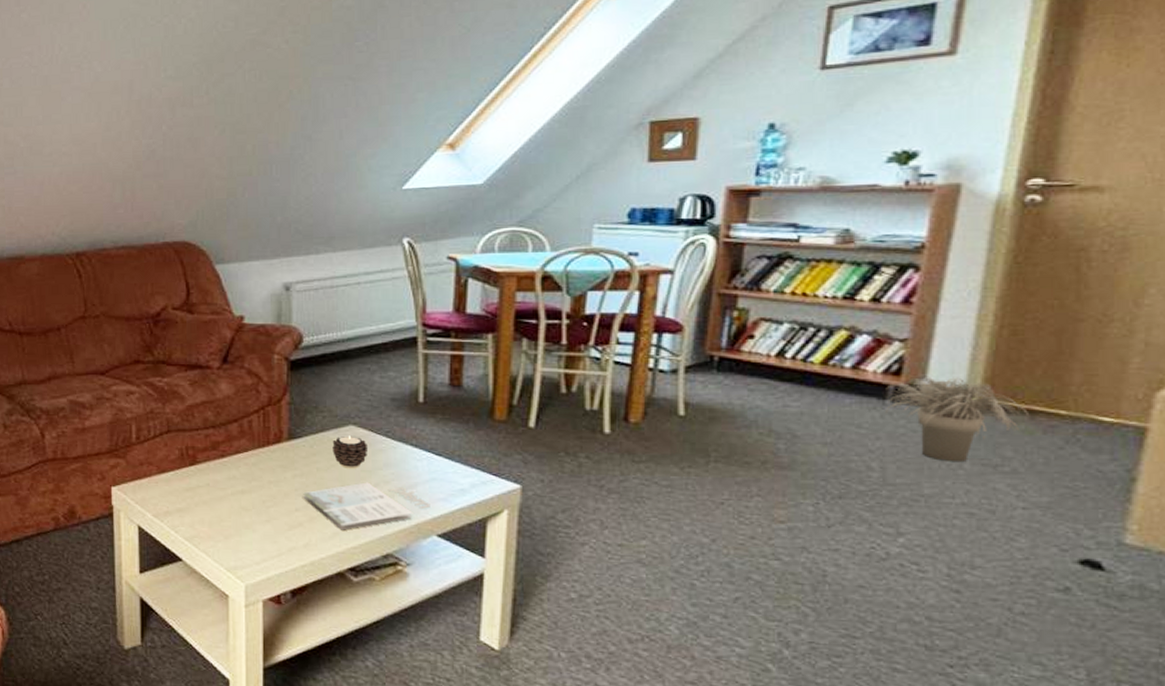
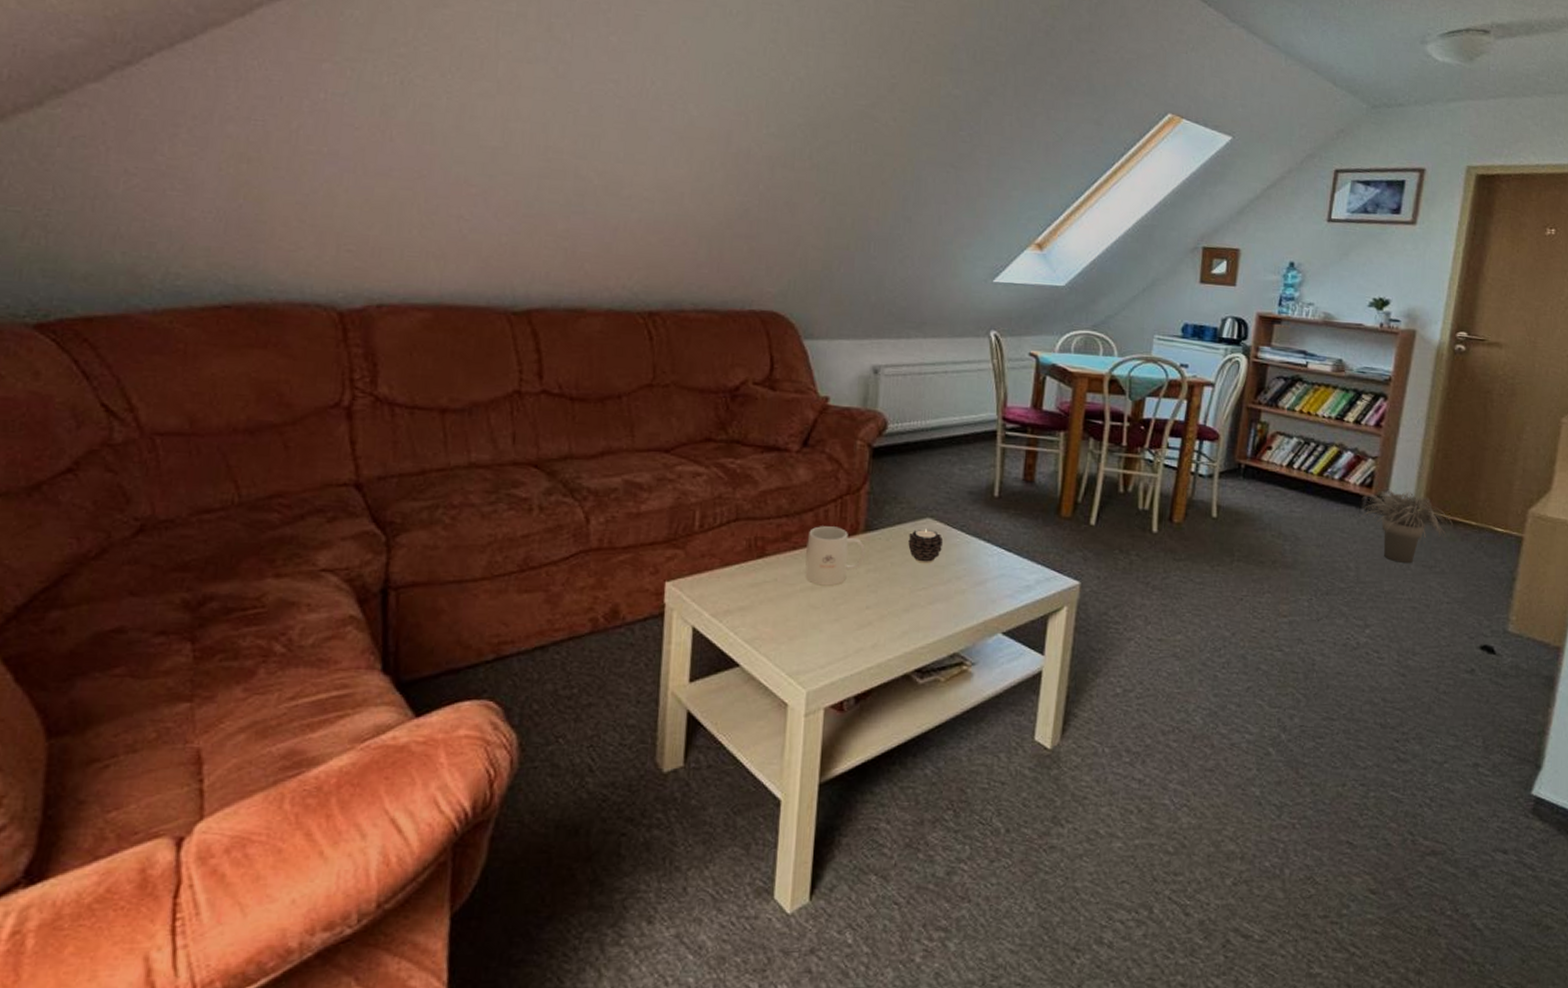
mug: none [234,435,290,490] -> present [805,526,865,586]
magazine: present [303,482,430,530] -> none [875,578,998,629]

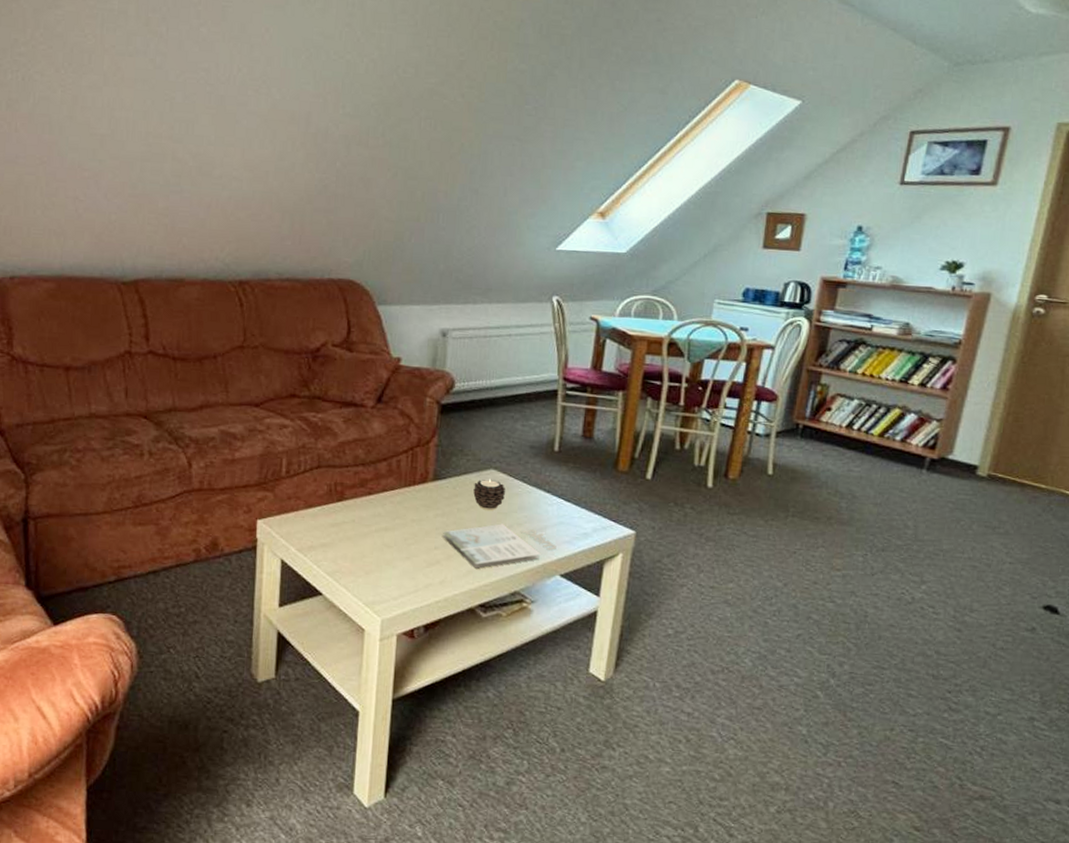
mug: present [805,526,865,586] -> none [380,474,434,528]
magazine: none [875,578,998,629] -> present [443,523,557,569]
potted plant: present [1361,490,1454,564] -> none [922,452,1021,524]

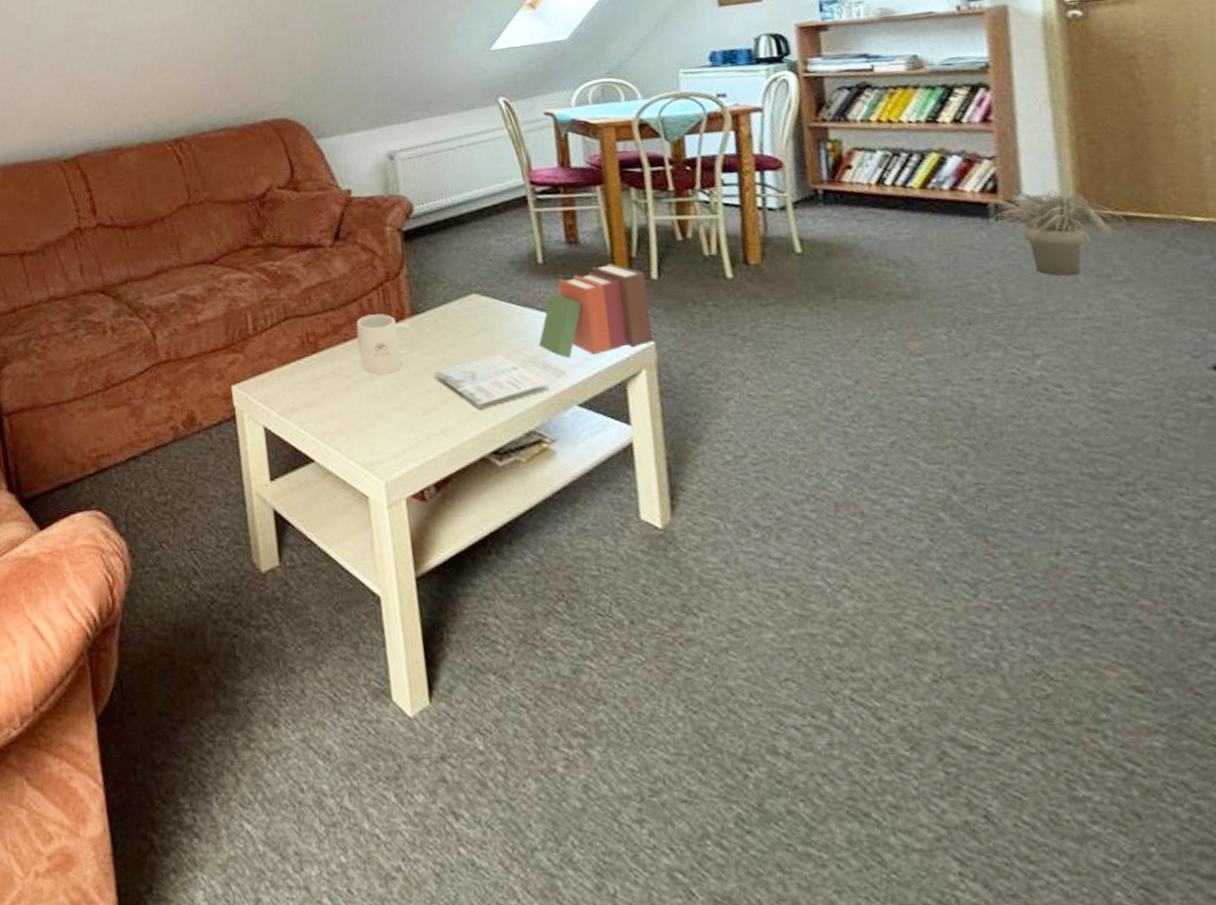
mug: none [380,474,434,528] -> present [356,314,417,375]
candle: present [473,479,506,511] -> none [457,305,495,341]
books: none [538,460,642,535] -> present [538,263,653,358]
potted plant: none [922,452,1021,524] -> present [986,190,1128,276]

